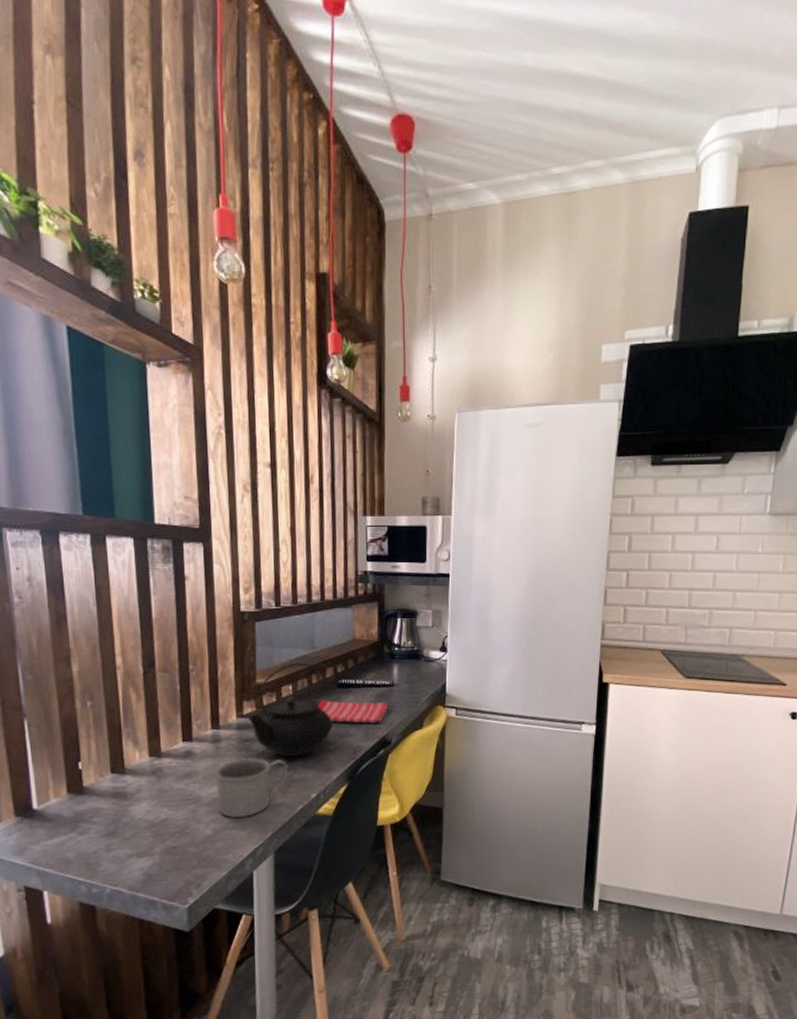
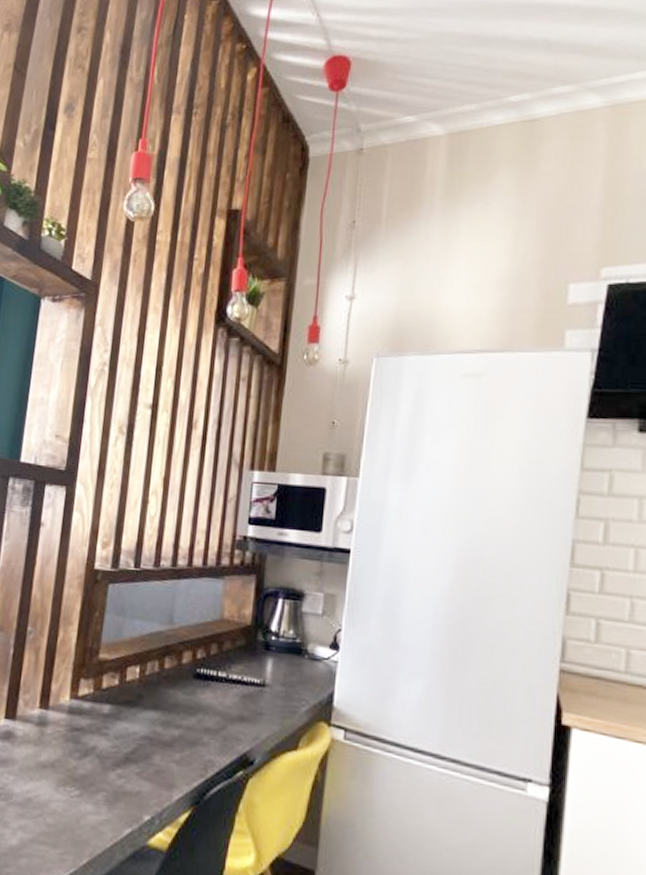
mug: present [215,757,288,819] -> none [30,751,120,832]
teapot: present [248,662,333,757] -> none [83,639,183,761]
dish towel: present [318,700,389,724] -> none [167,692,256,734]

